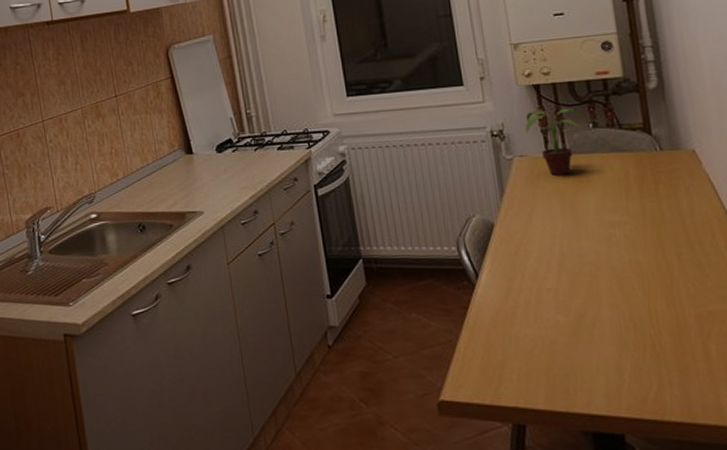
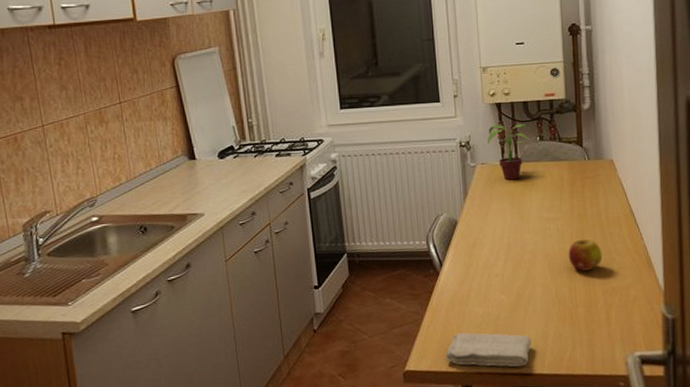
washcloth: none [489,359,602,405] -> present [446,332,531,367]
fruit: none [642,248,691,289] -> present [568,239,603,271]

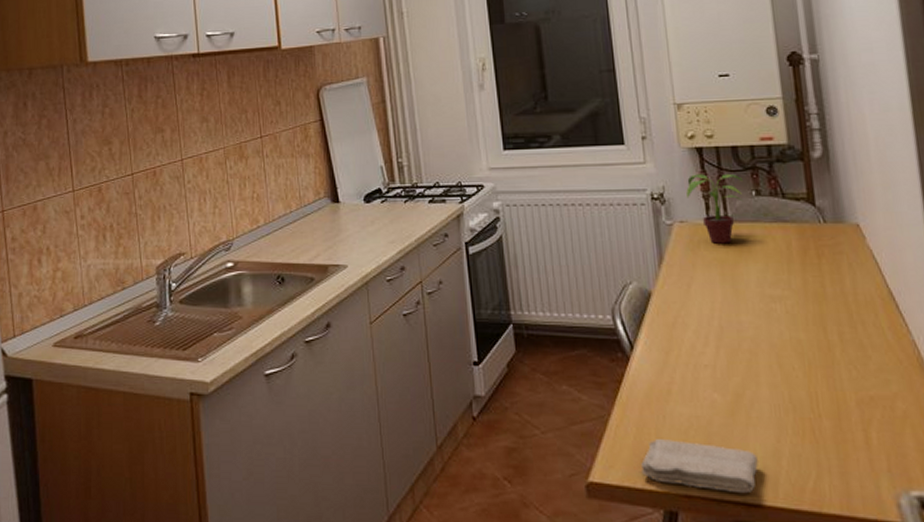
fruit: present [568,239,603,271] -> none [803,326,853,370]

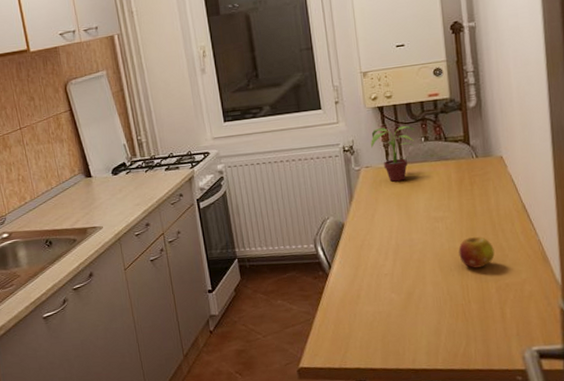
washcloth: present [641,439,758,492] -> none [338,330,424,363]
fruit: none [803,326,853,370] -> present [458,236,495,268]

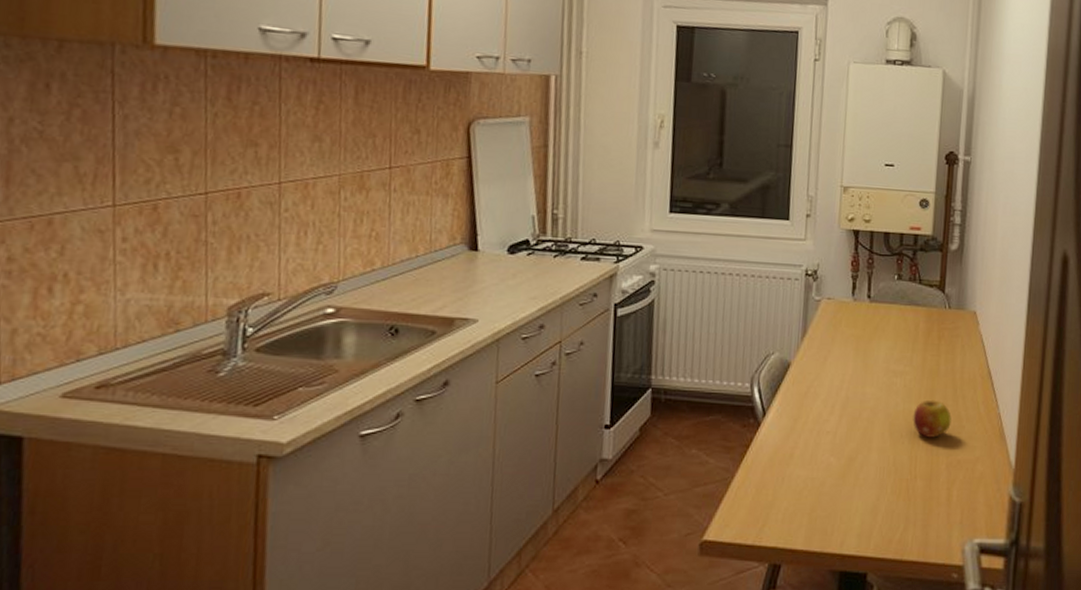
potted plant: present [371,125,416,182] -> none [838,255,890,322]

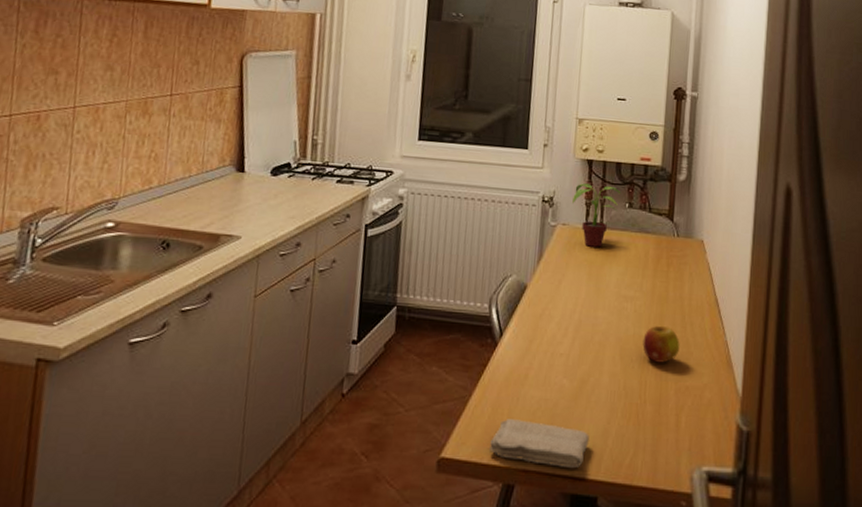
washcloth: none [754,499,858,545] -> present [489,419,589,468]
potted plant: none [838,255,890,322] -> present [572,183,621,247]

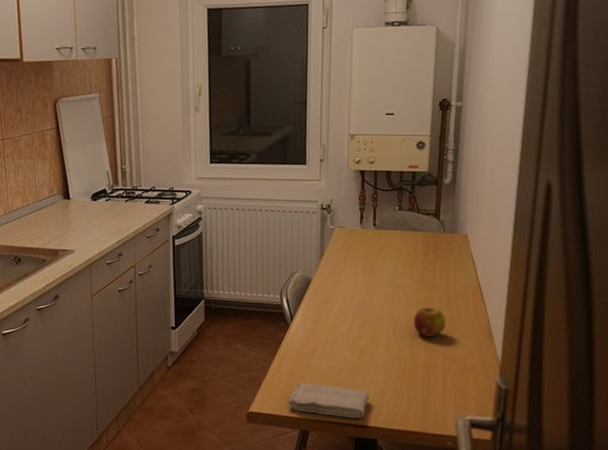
potted plant: present [572,183,621,247] -> none [348,191,391,245]

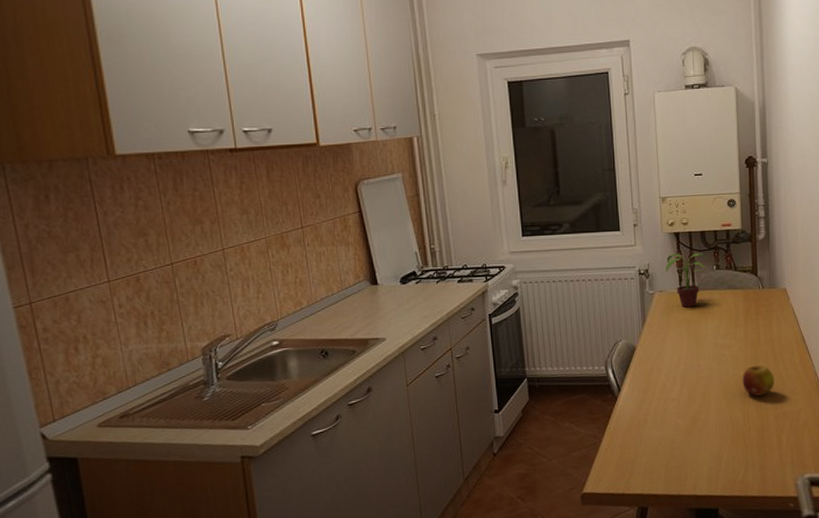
washcloth: present [288,383,369,418] -> none [623,456,706,489]
potted plant: none [348,191,391,245] -> present [666,252,708,307]

